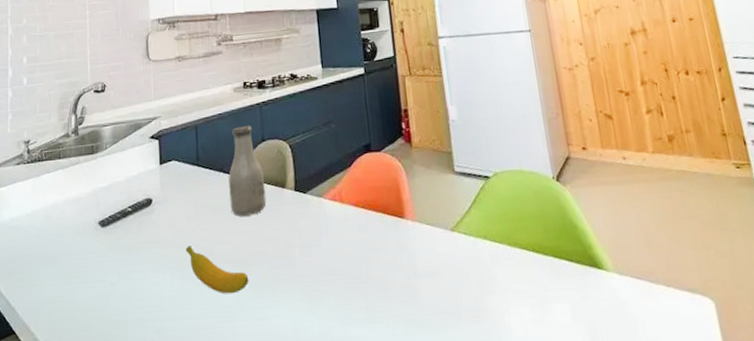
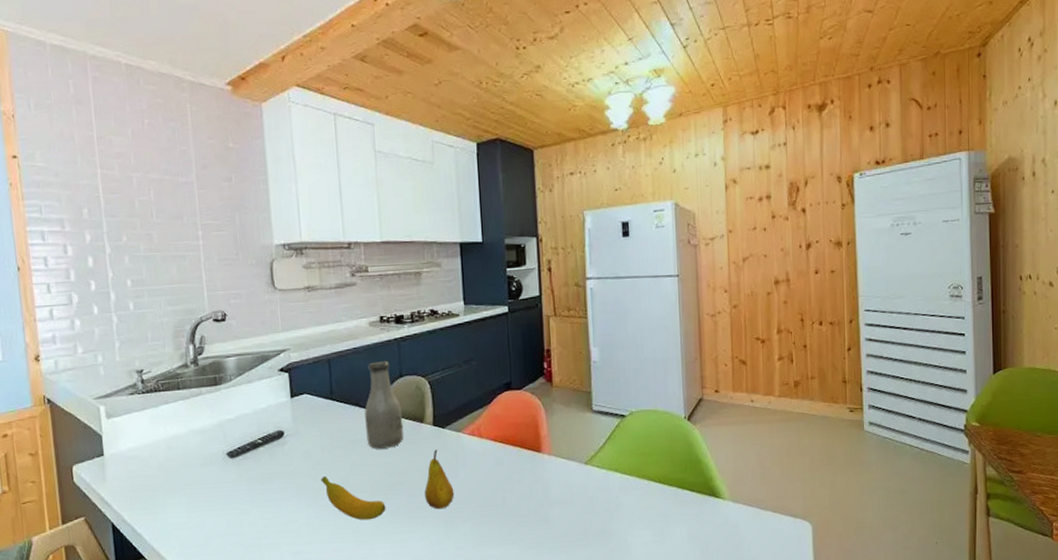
fruit: none [287,216,317,282] -> present [425,449,454,510]

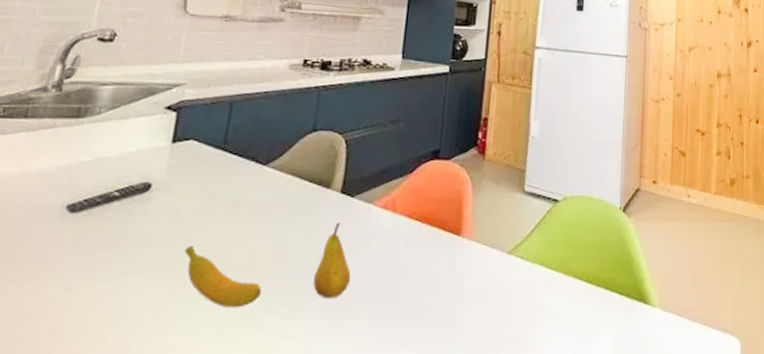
bottle: present [365,360,404,449] -> none [255,110,307,216]

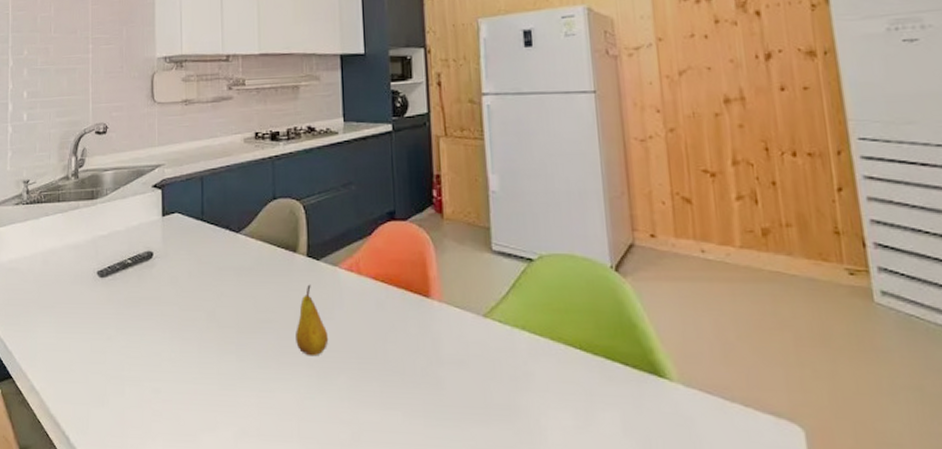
banana: present [184,246,262,308] -> none [187,306,253,361]

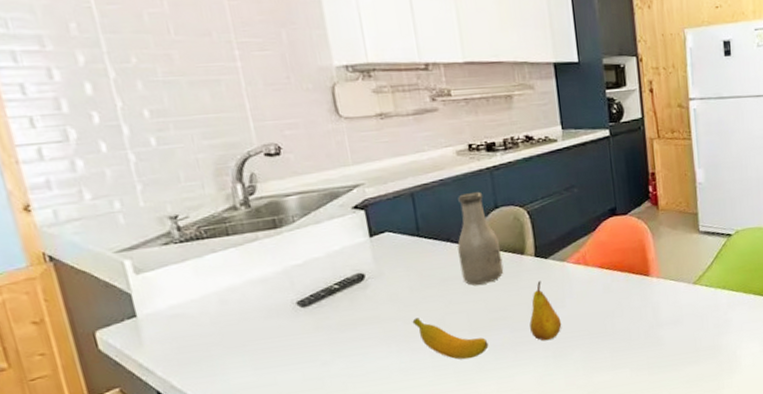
banana: none [187,306,253,361] -> present [412,318,489,360]
bottle: none [235,180,275,279] -> present [457,191,504,286]

